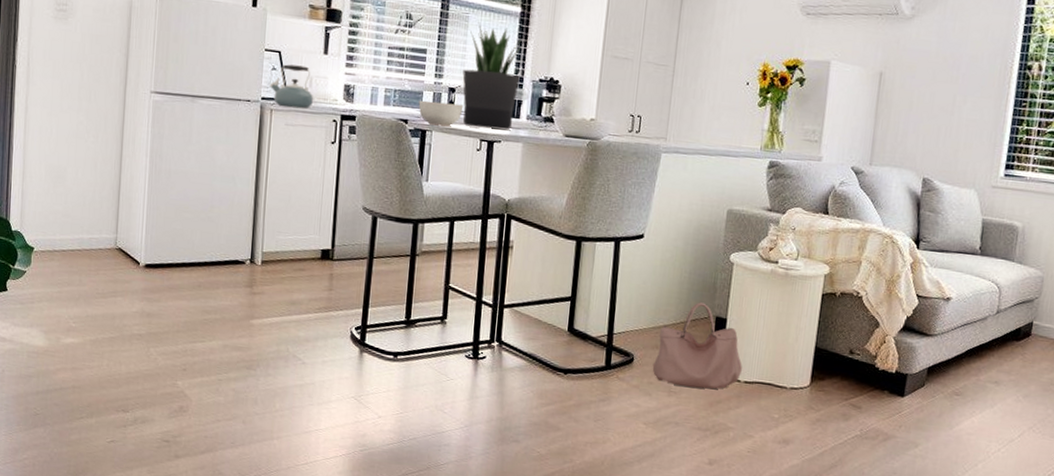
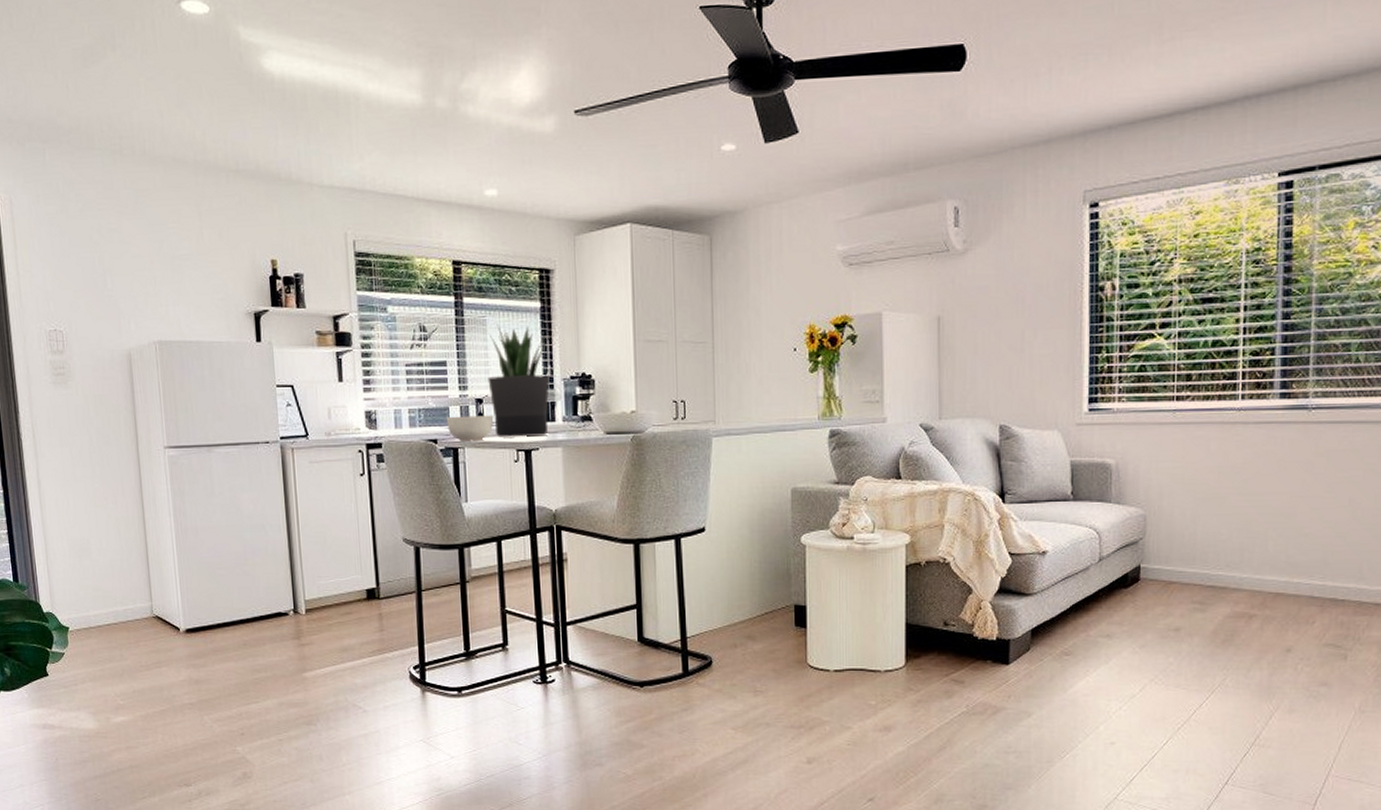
kettle: present [269,64,314,110] -> none [287,397,336,444]
handbag: present [652,302,742,390] -> none [733,592,830,685]

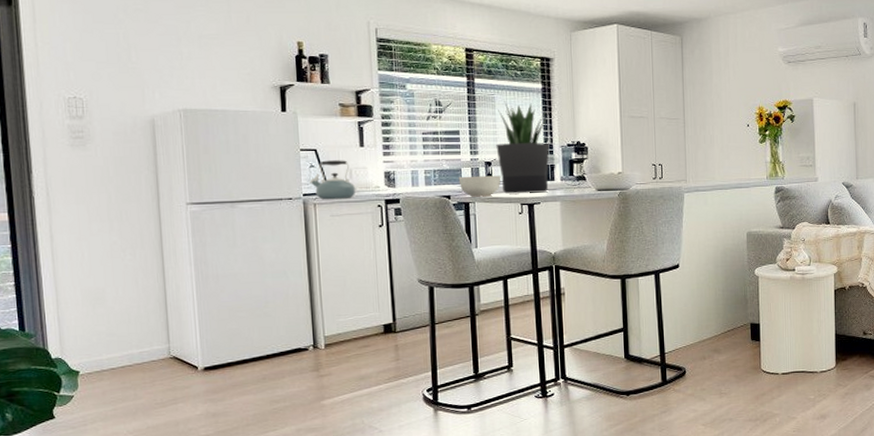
kettle: none [287,397,336,444] -> present [309,160,356,200]

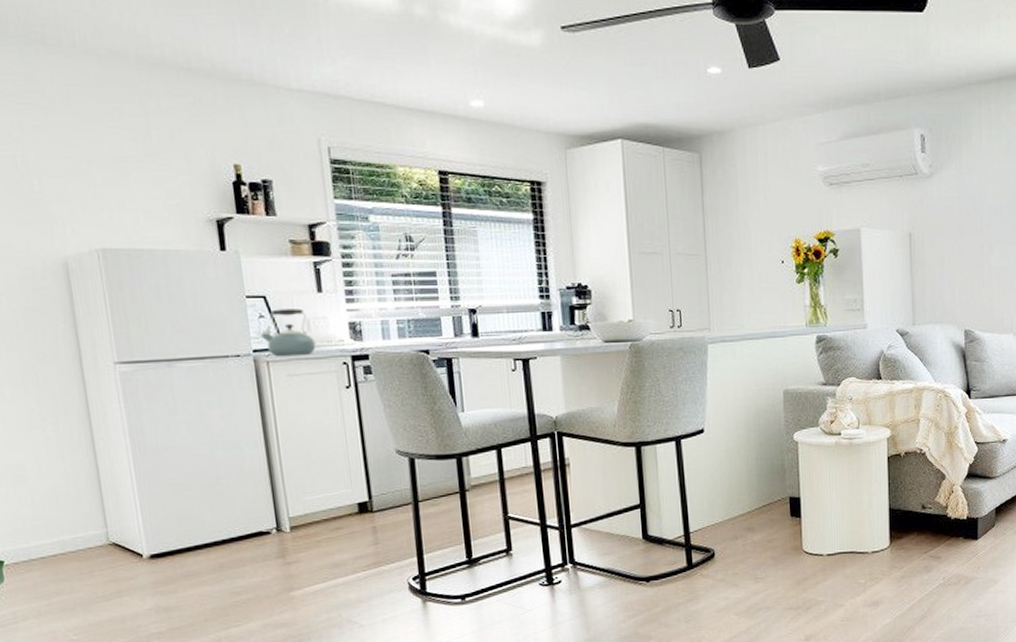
bowl: present [458,175,501,197] -> none [437,325,489,352]
planter: present [496,101,550,194] -> none [481,235,546,347]

